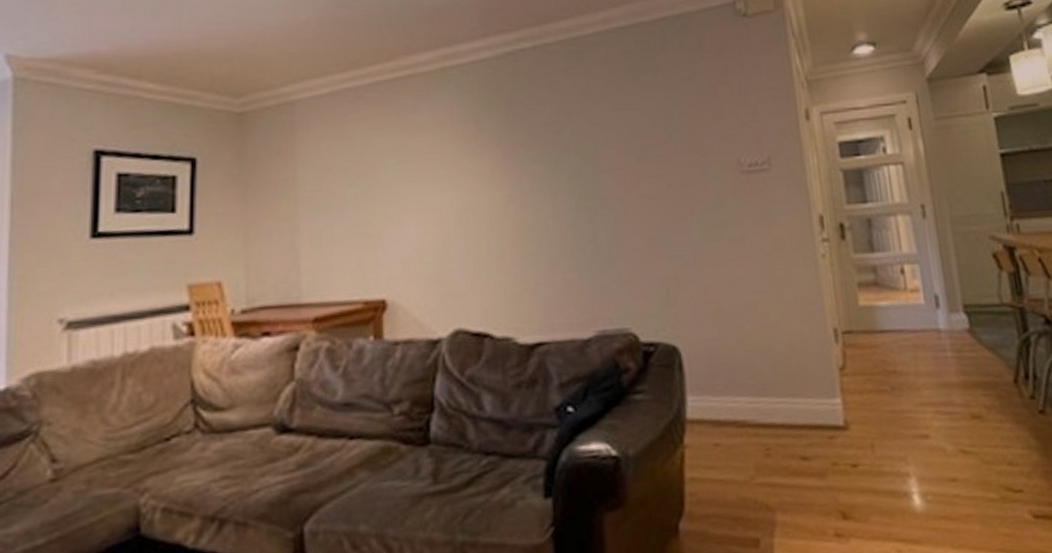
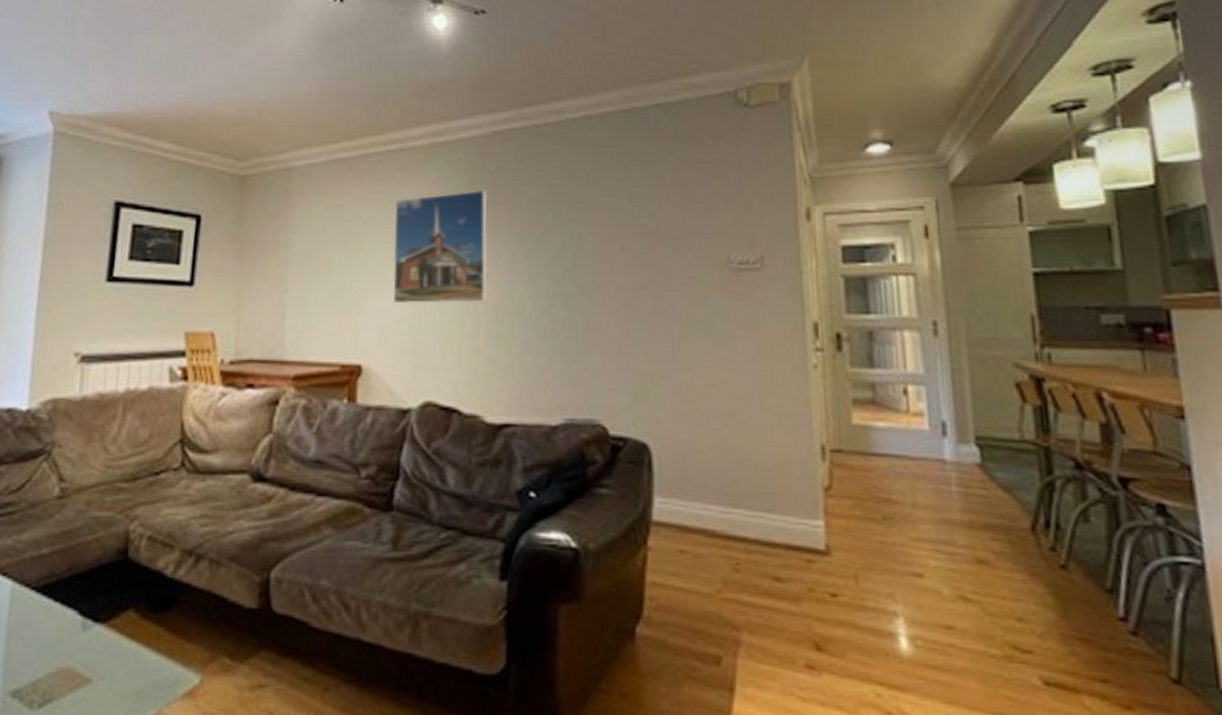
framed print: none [409,111,510,233] -> present [393,190,488,304]

